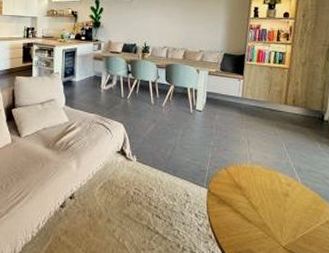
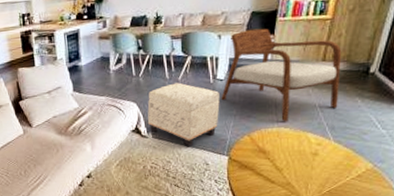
ottoman: none [133,109,199,175] -> present [147,82,220,147]
armchair: none [200,68,302,159] -> present [221,28,341,122]

